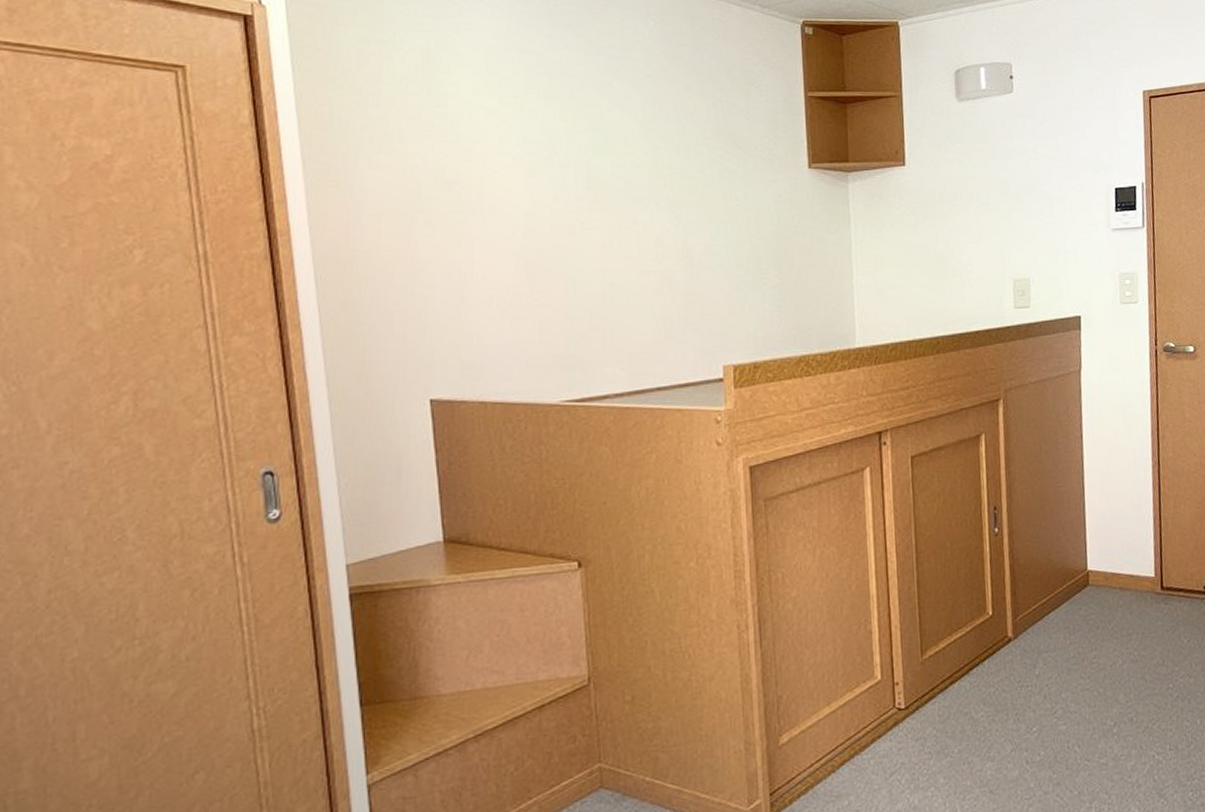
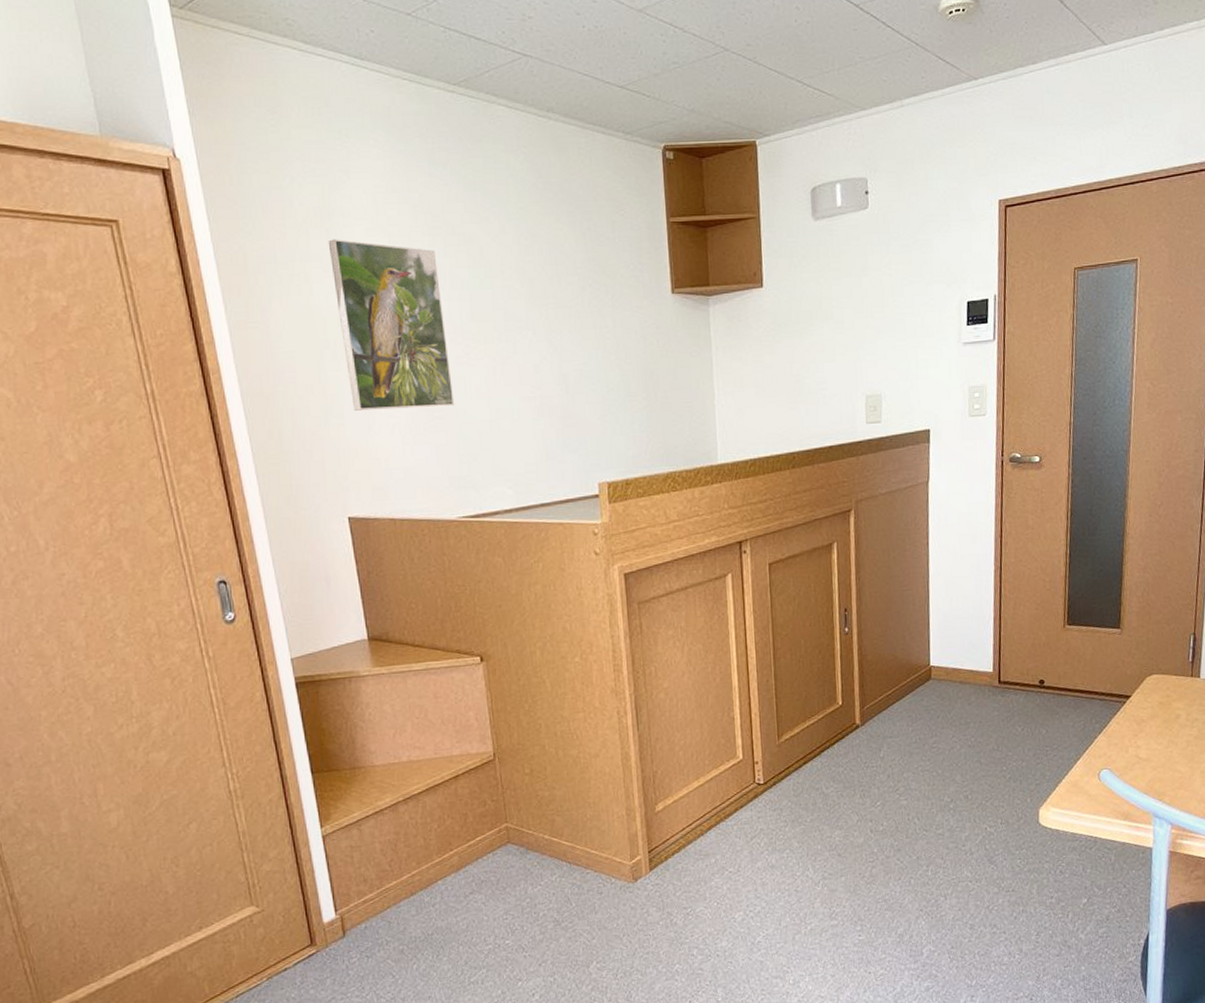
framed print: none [430,97,564,281] -> present [328,239,455,411]

